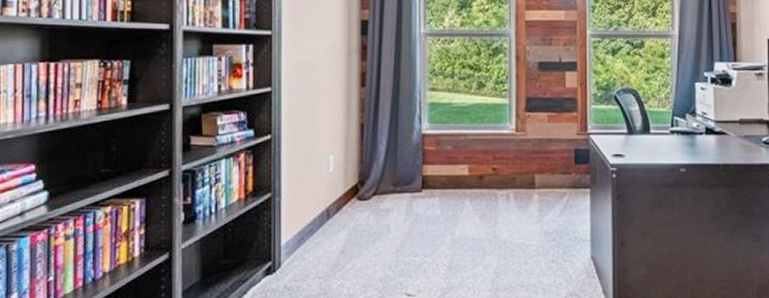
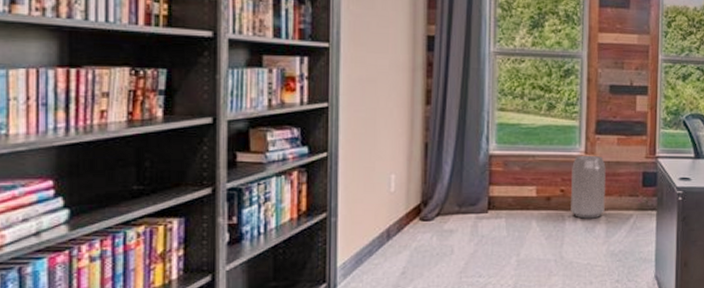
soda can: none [503,133,537,197] -> present [571,155,606,219]

